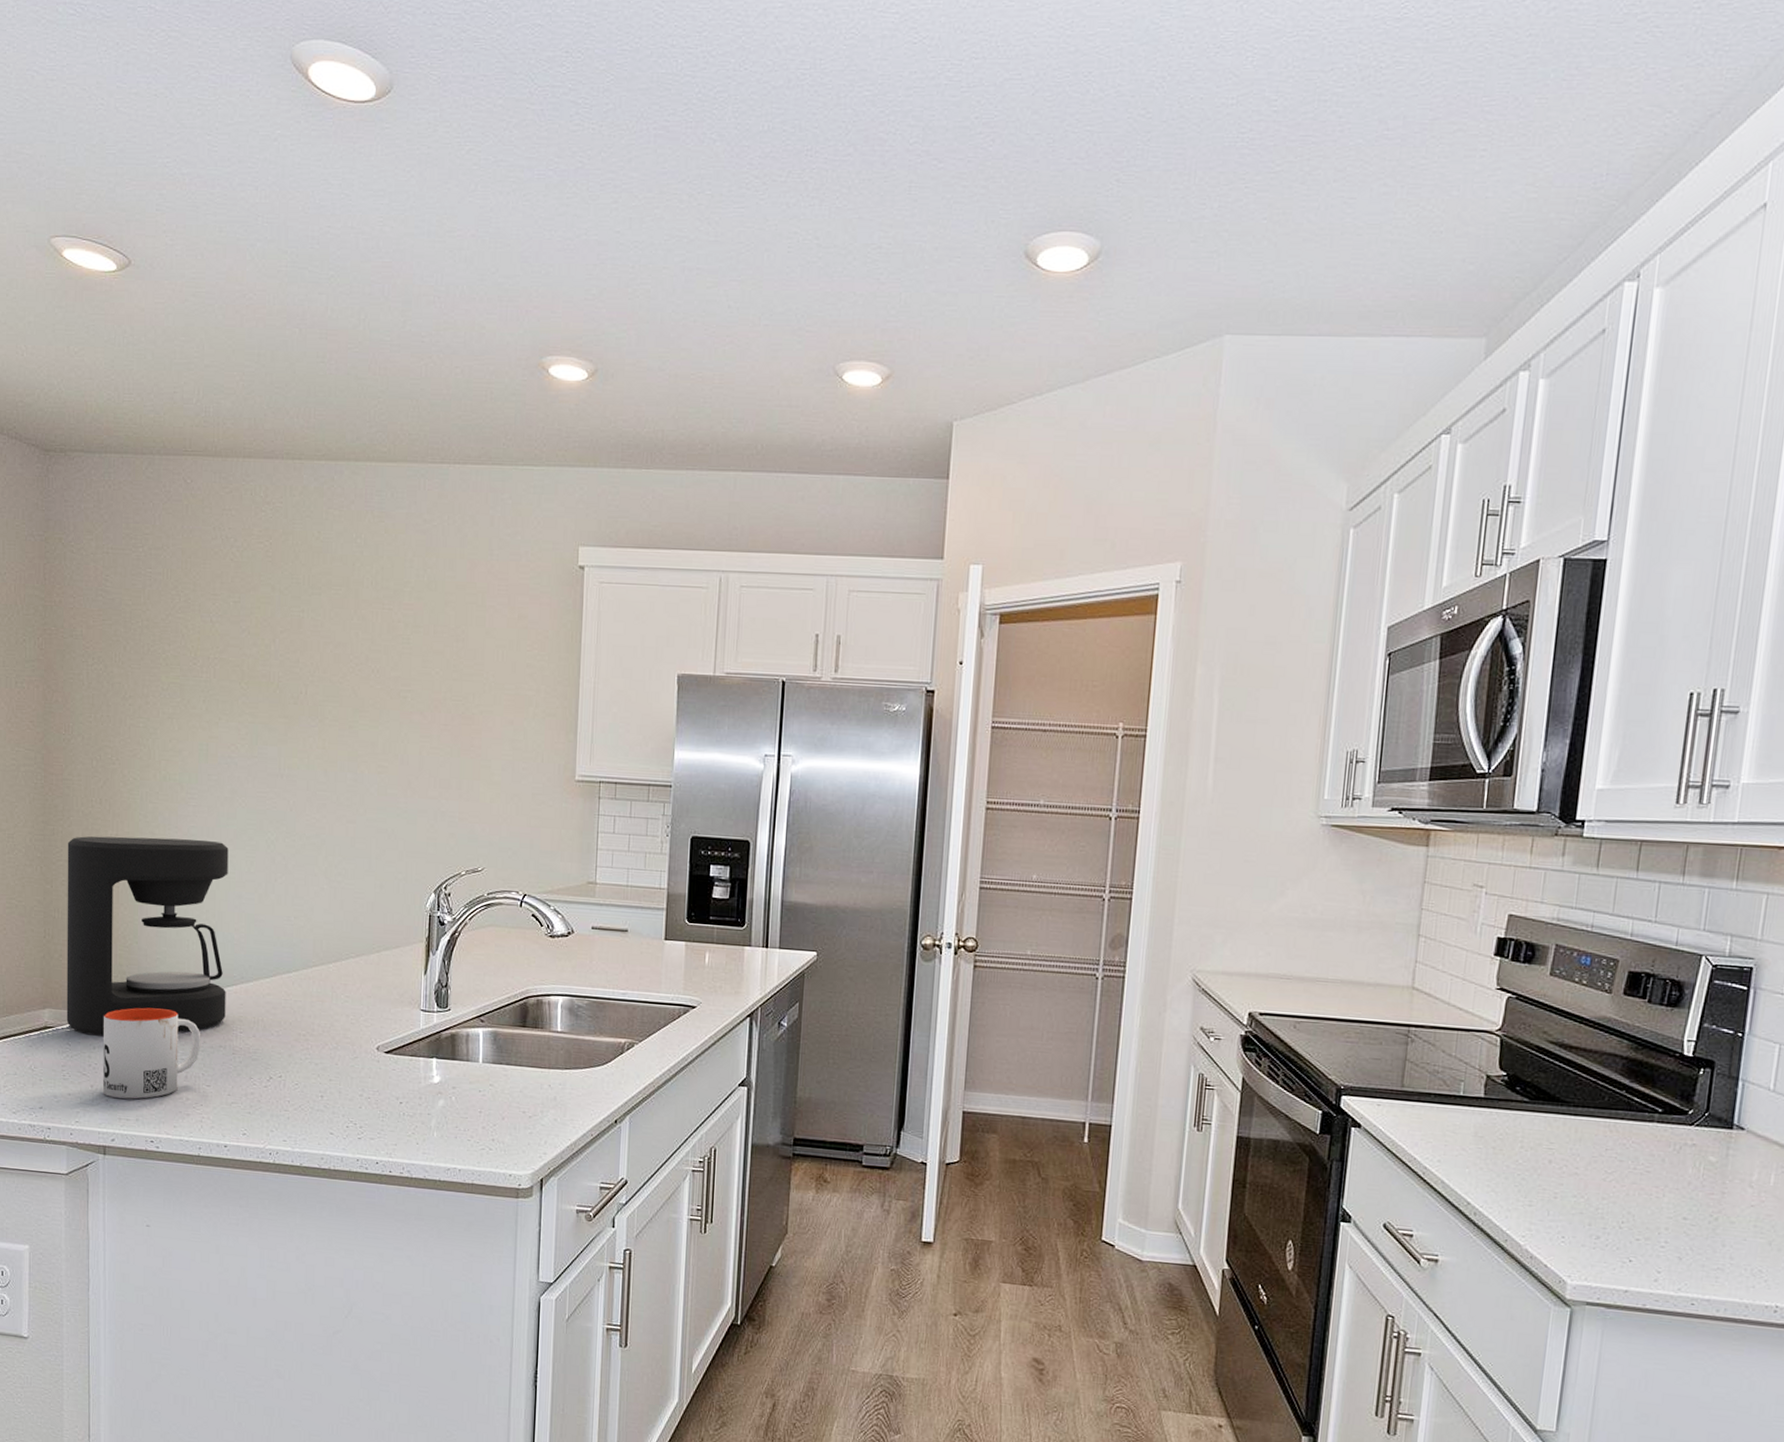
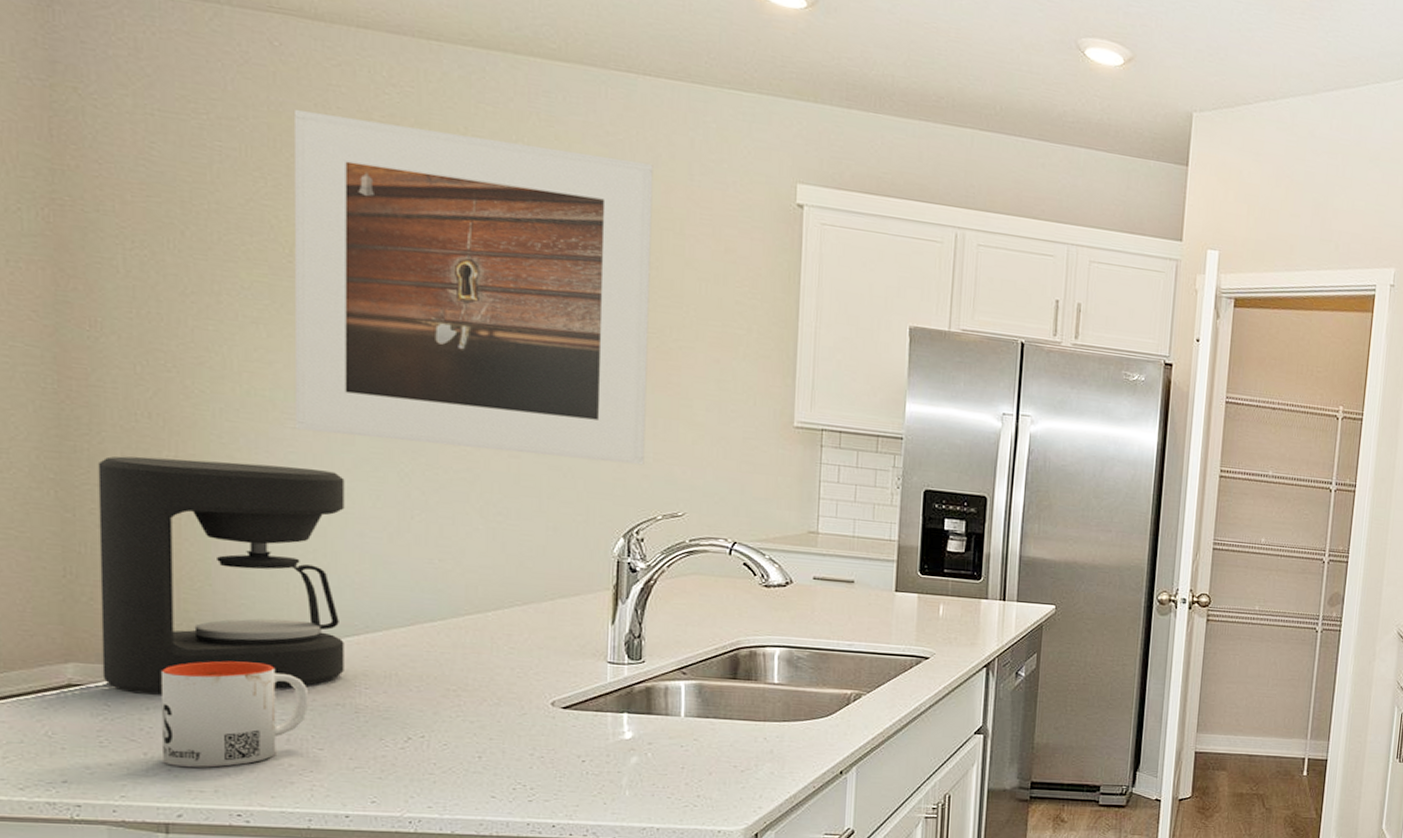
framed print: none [195,535,461,825] -> present [293,110,653,465]

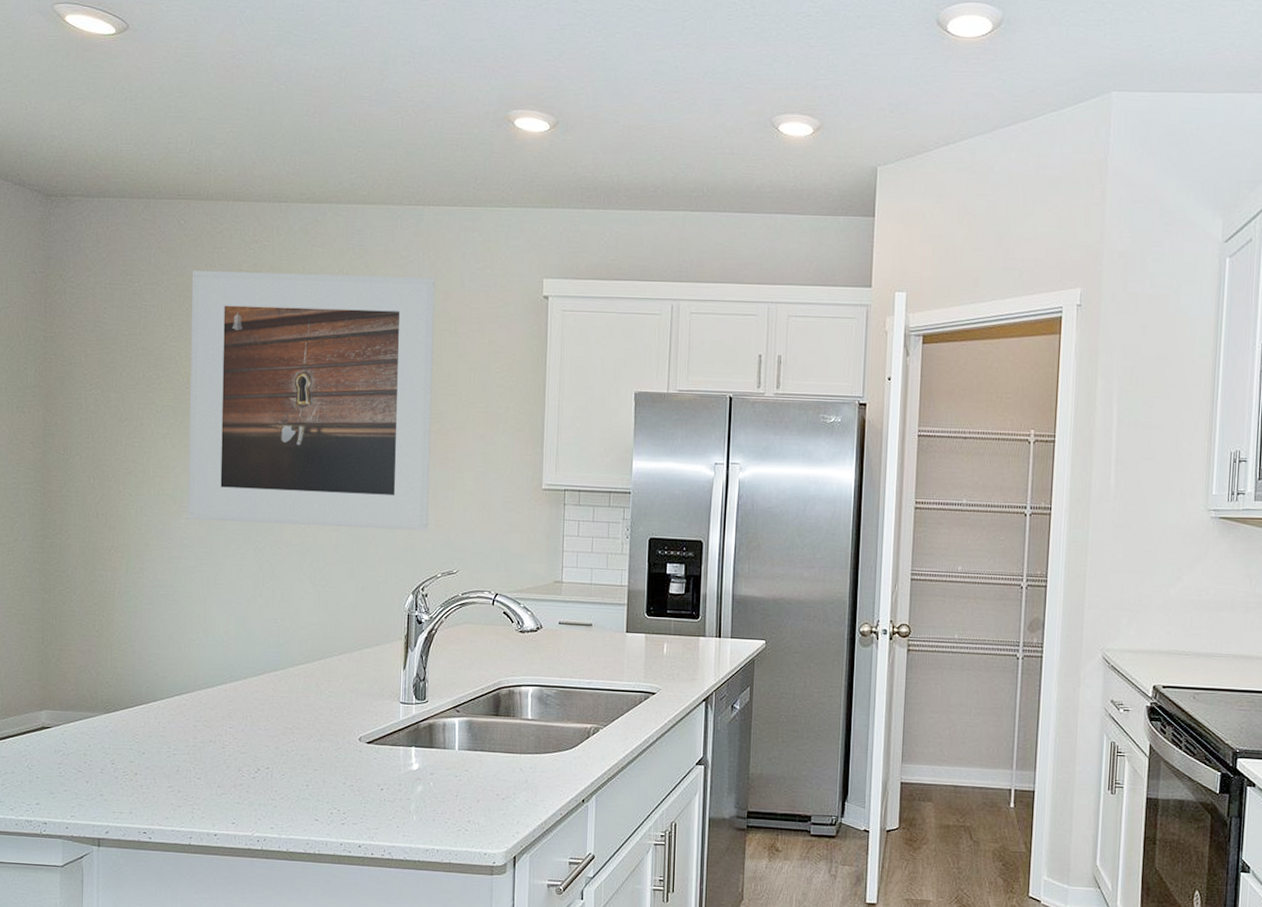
coffee maker: present [98,456,345,694] -> none [63,548,219,734]
mug: present [160,661,309,768] -> none [97,706,192,793]

